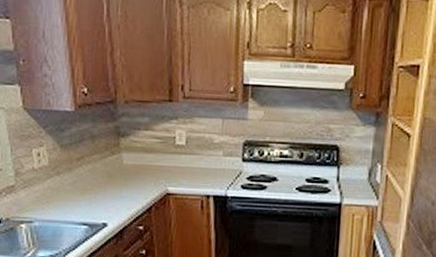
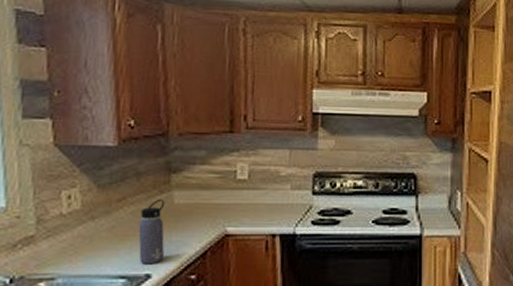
water bottle: none [95,159,117,215] -> present [138,199,165,265]

